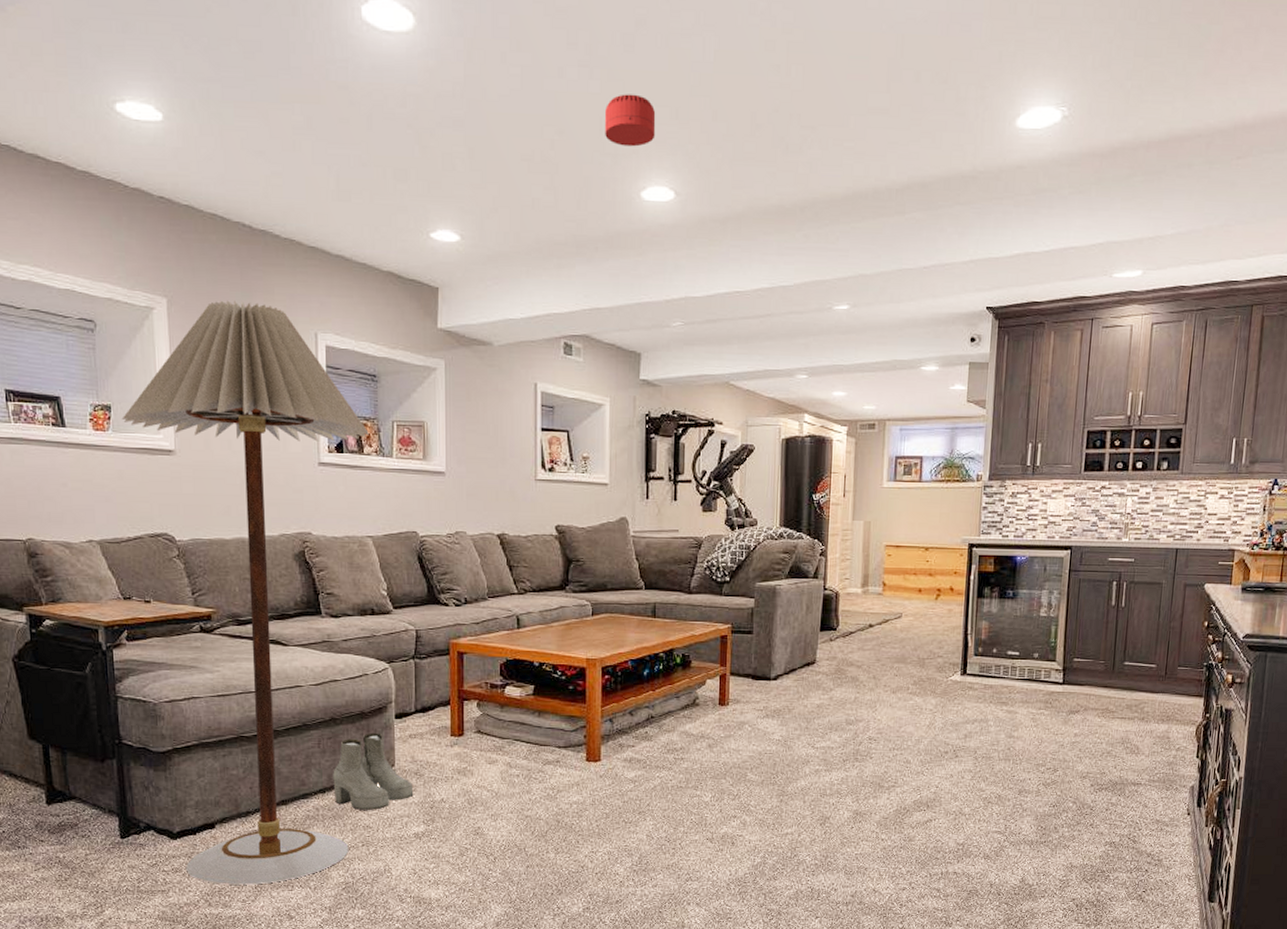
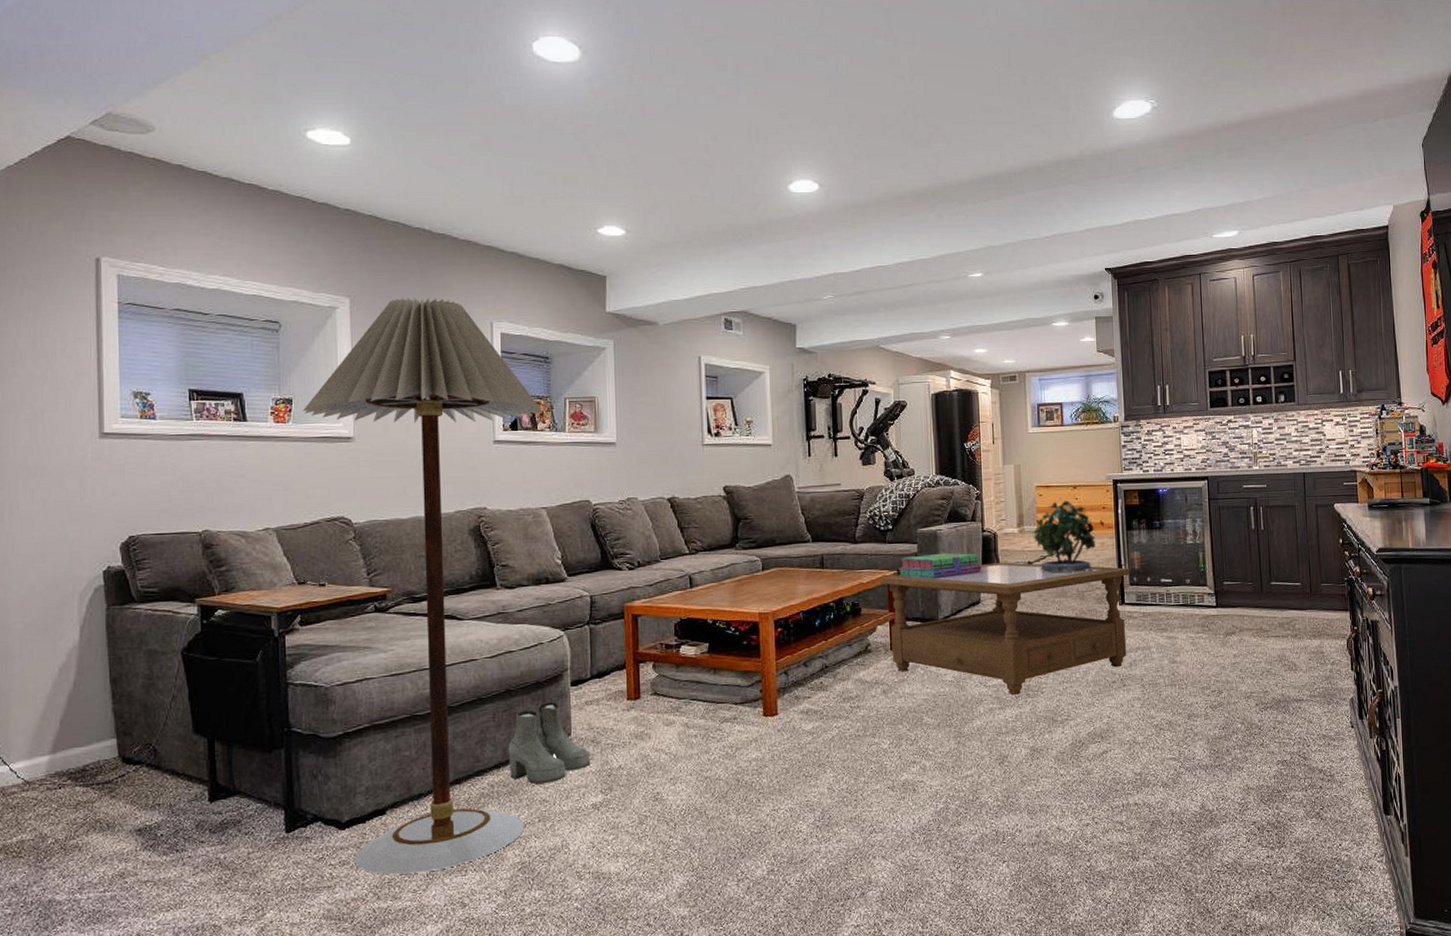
smoke detector: present [605,94,656,147] -> none [753,105,799,148]
coffee table: none [713,623,977,759] -> present [880,562,1131,696]
stack of books: none [733,609,820,635] -> present [898,553,982,579]
potted plant: none [878,559,943,639] -> present [1034,497,1095,574]

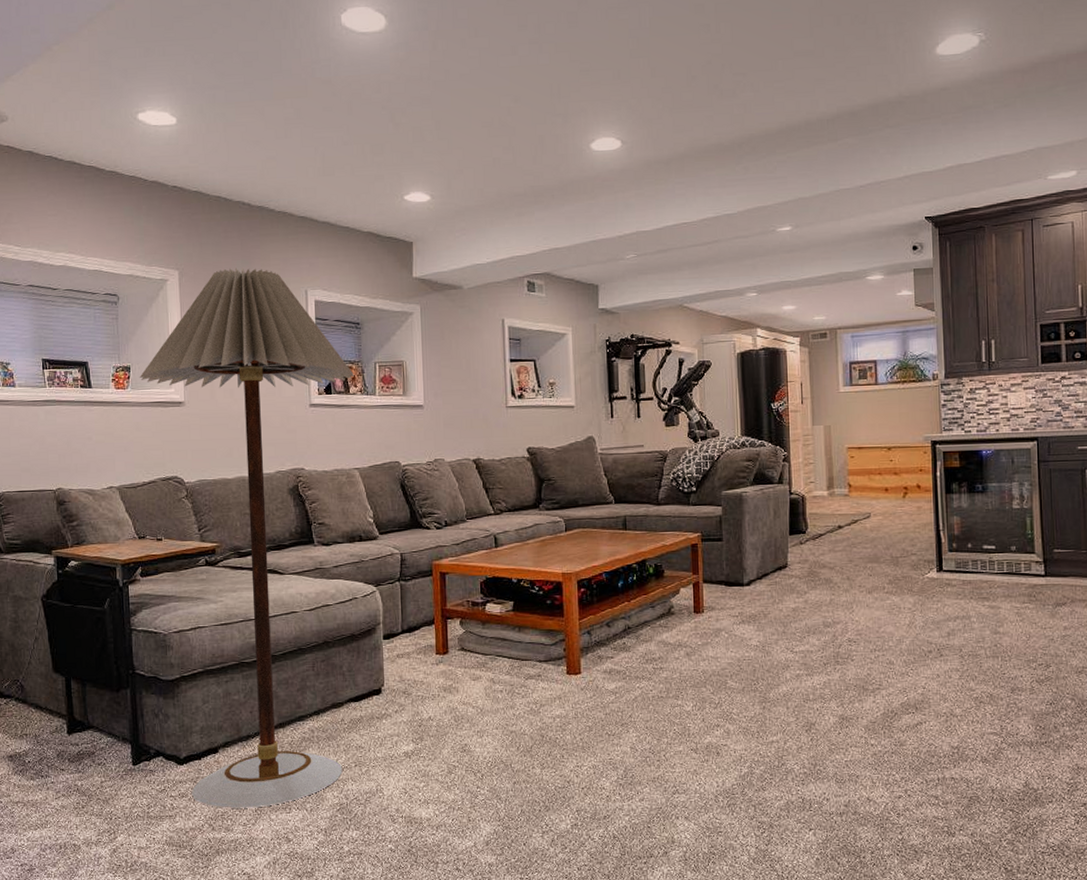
boots: present [508,702,591,784] -> none [326,654,403,730]
coffee table: present [880,562,1131,696] -> none [684,526,950,662]
stack of books: present [898,553,982,579] -> none [702,515,789,541]
potted plant: present [1034,497,1095,574] -> none [844,459,911,539]

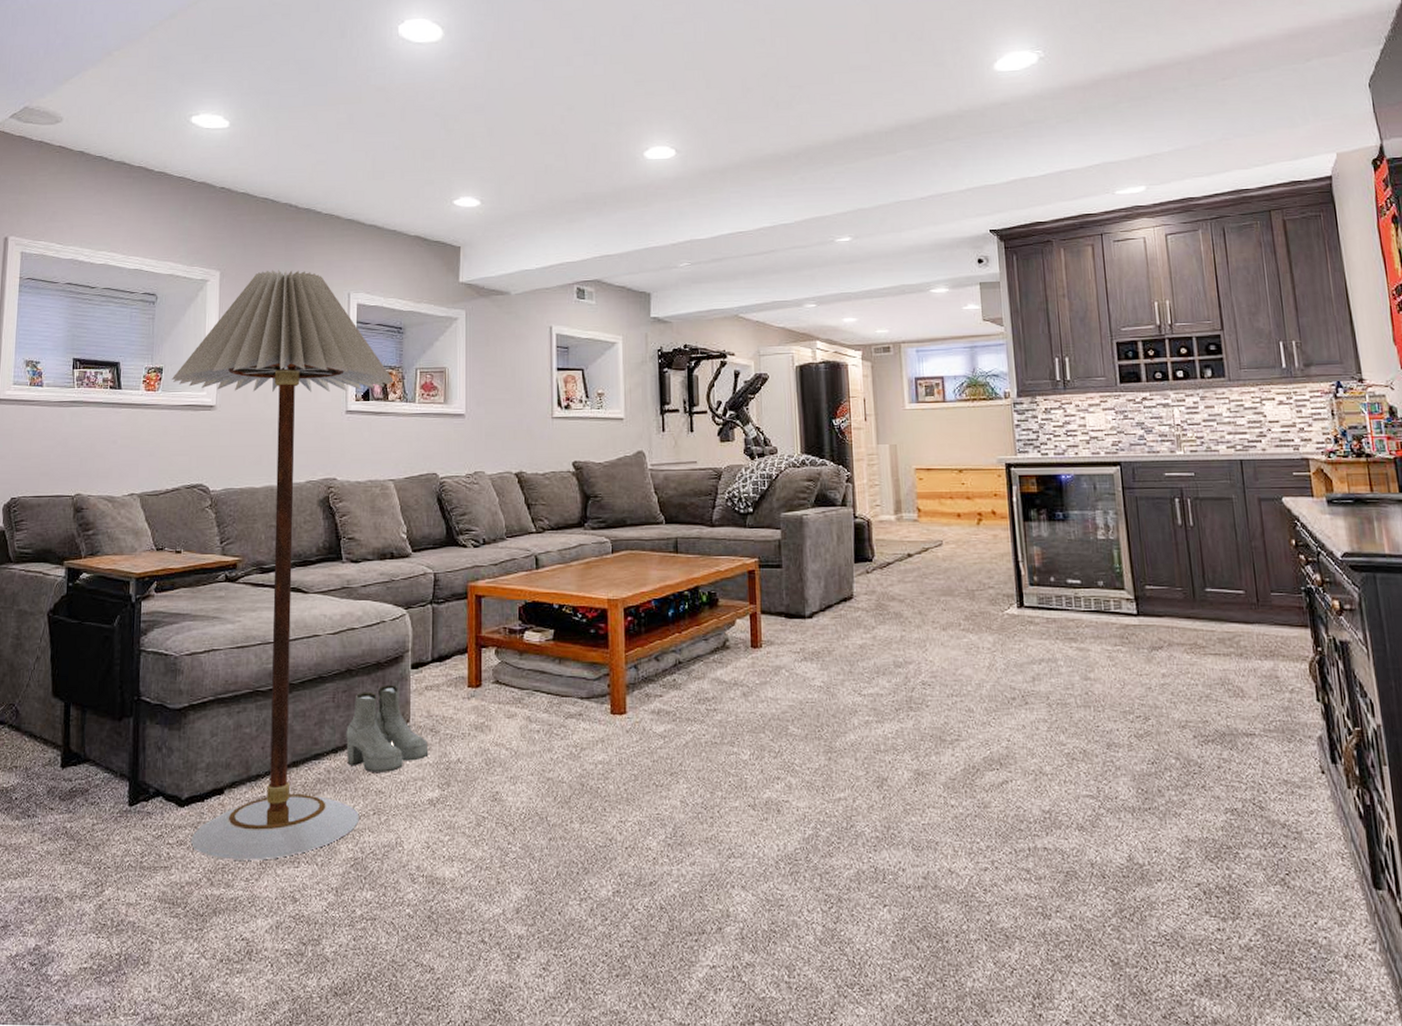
boots: none [326,654,403,730] -> present [346,685,429,772]

